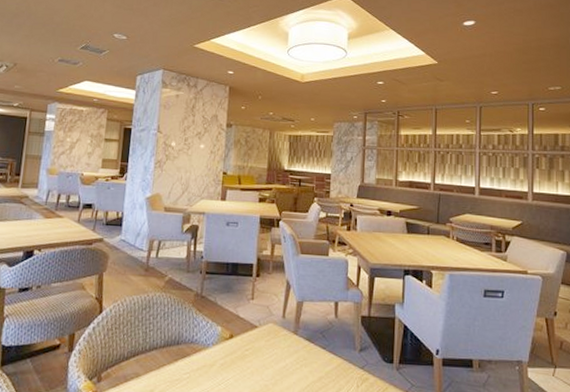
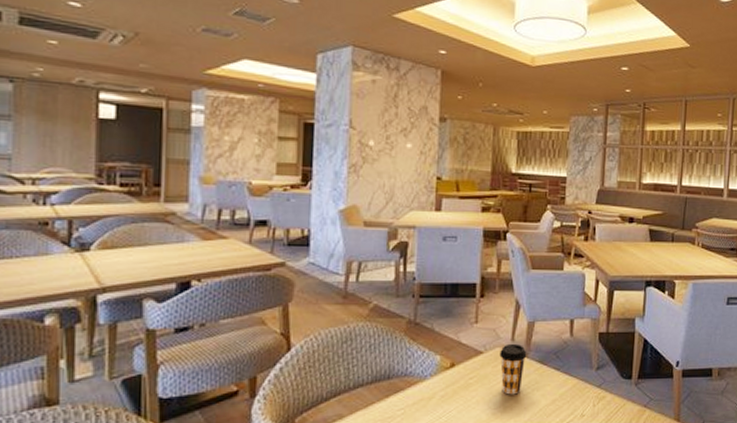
coffee cup: none [272,320,296,369] -> present [499,343,527,395]

